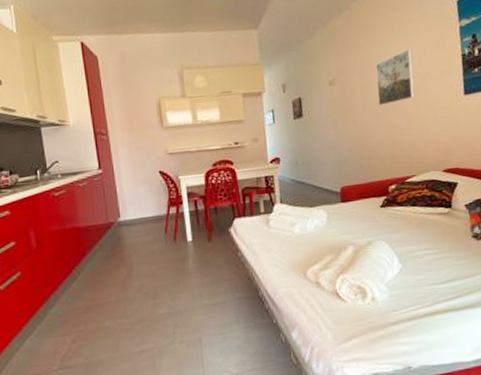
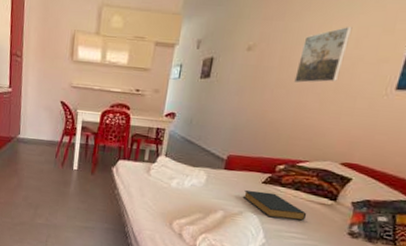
hardback book: none [366,214,431,240] -> present [242,190,307,221]

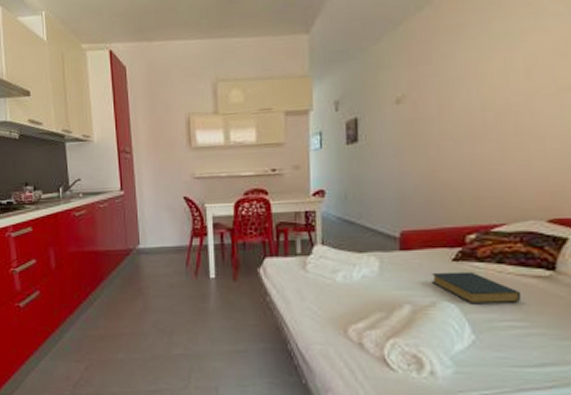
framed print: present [294,26,353,84] -> none [461,56,517,132]

